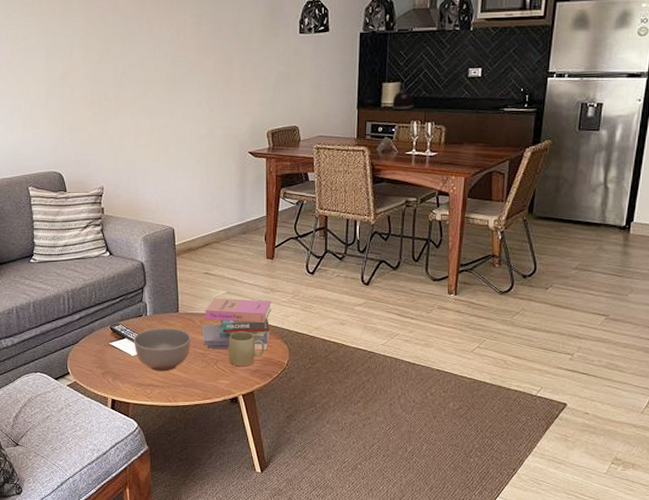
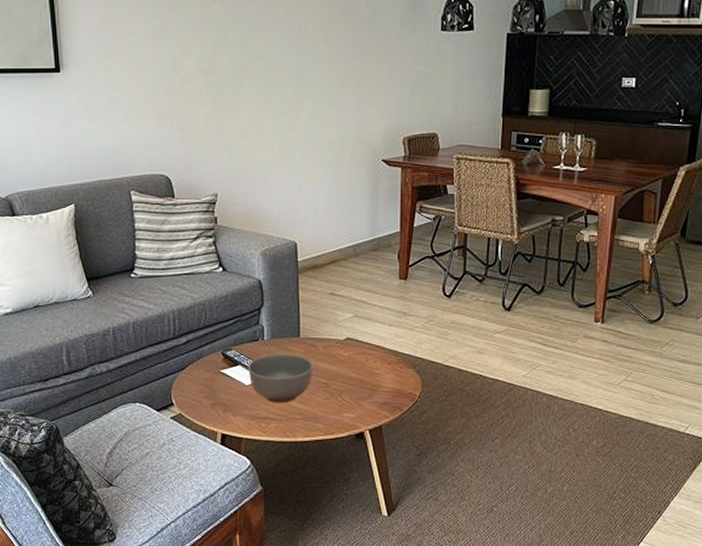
books: present [202,297,272,351] -> none [325,321,404,381]
mug: present [228,331,265,366] -> none [355,359,396,398]
kettle: present [392,82,415,111] -> none [540,90,564,121]

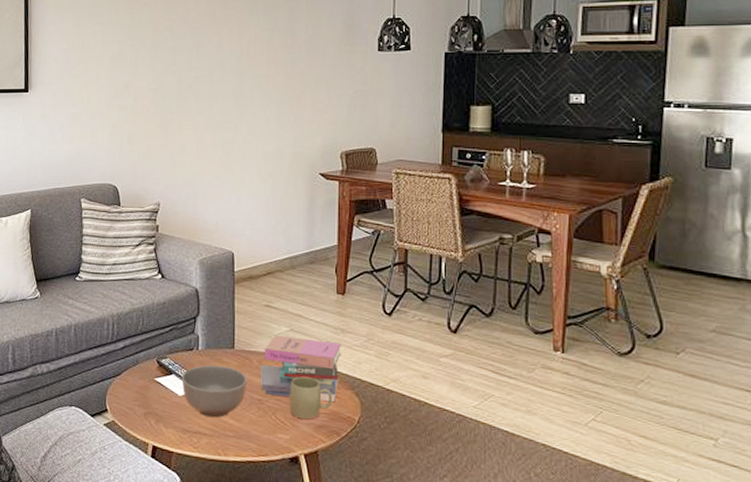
books: none [325,321,404,381] -> present [260,334,341,403]
mug: none [355,359,396,398] -> present [289,377,333,420]

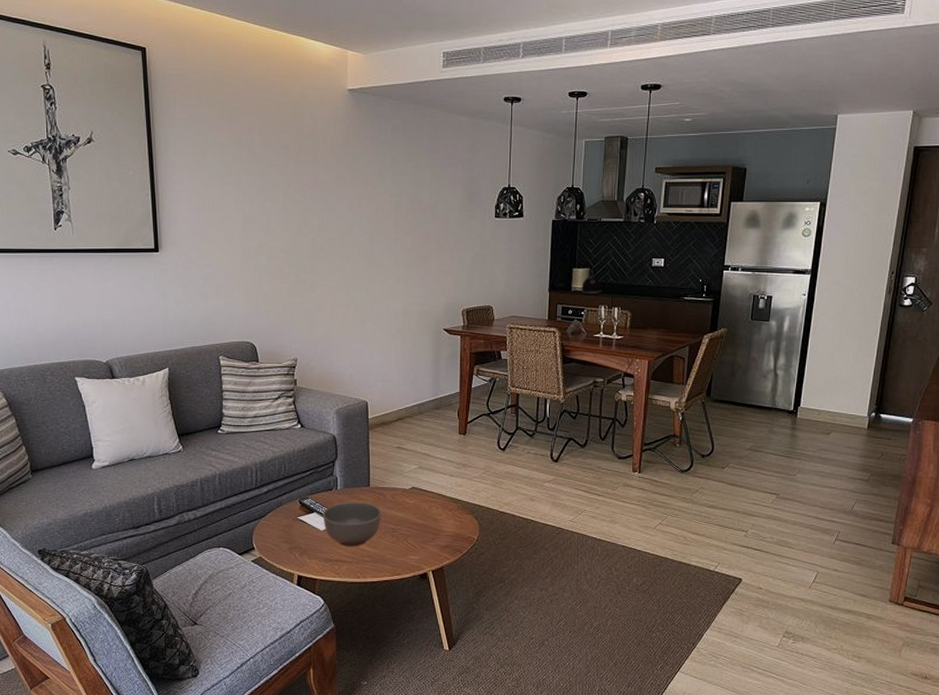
books: present [260,334,341,403] -> none [393,472,463,526]
mug: present [289,377,333,420] -> none [419,506,456,542]
kettle: none [482,106,508,137] -> present [581,268,602,295]

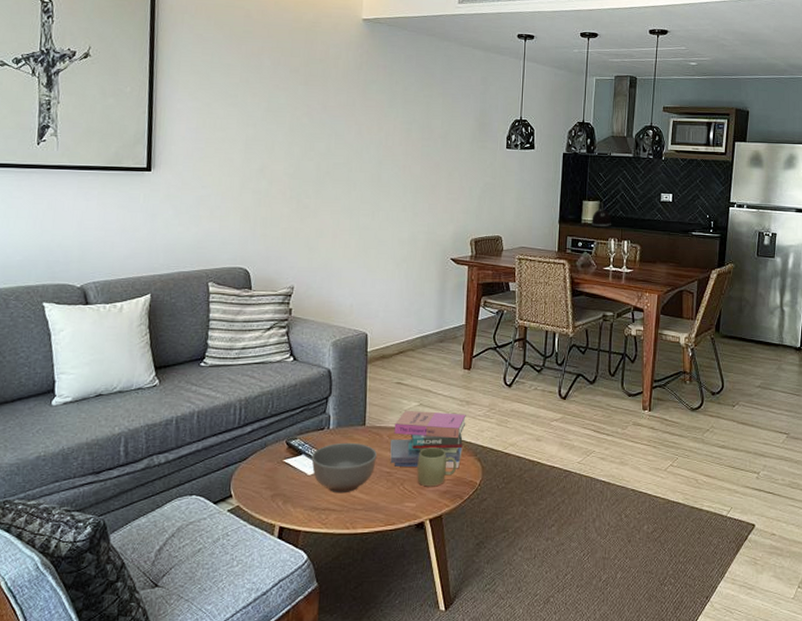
books: none [393,472,463,526] -> present [389,410,466,469]
mug: none [419,506,456,542] -> present [417,448,457,487]

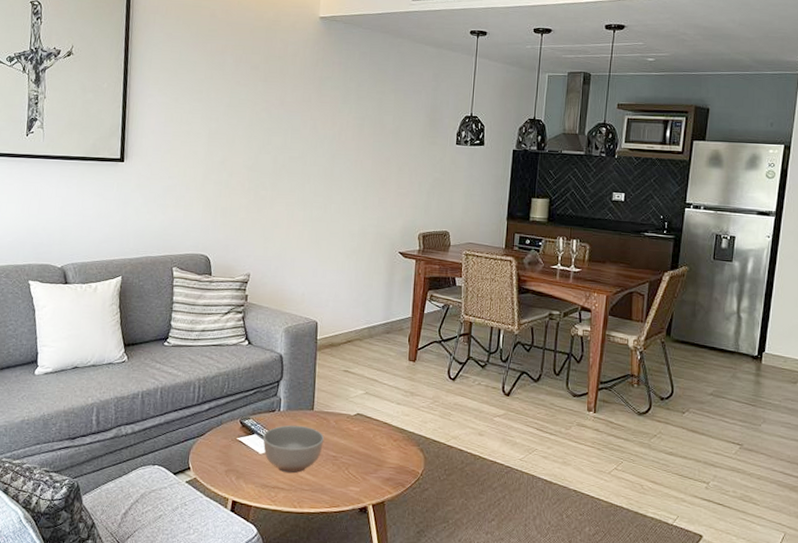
books: present [389,410,466,469] -> none [336,397,410,458]
mug: present [417,448,457,487] -> none [361,435,400,474]
kettle: present [591,202,612,228] -> none [540,199,561,226]

